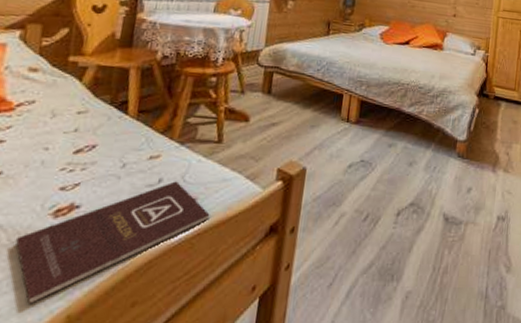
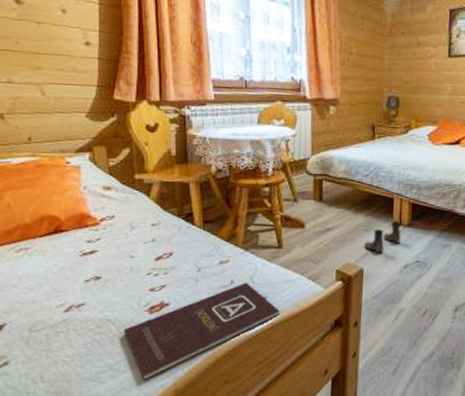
boots: none [309,118,348,151] -> present [363,221,401,253]

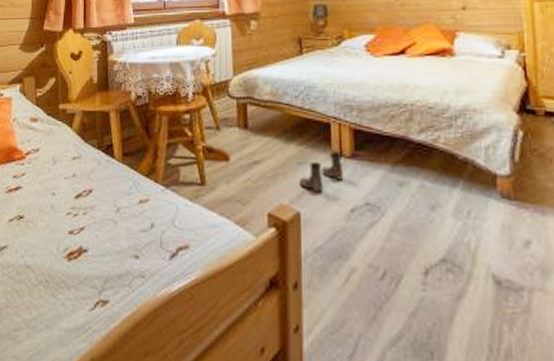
book: present [124,282,280,381] -> none [42,226,205,344]

